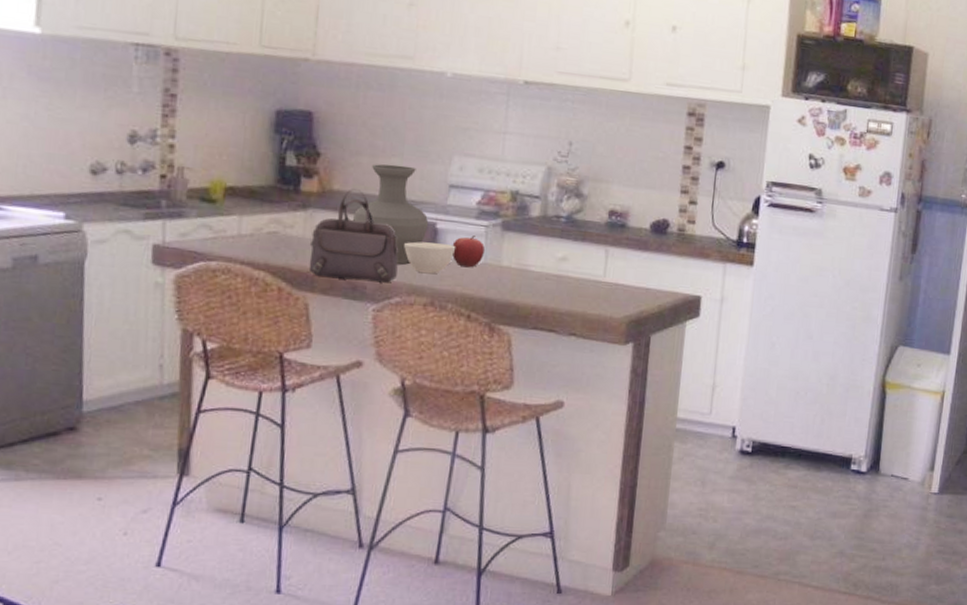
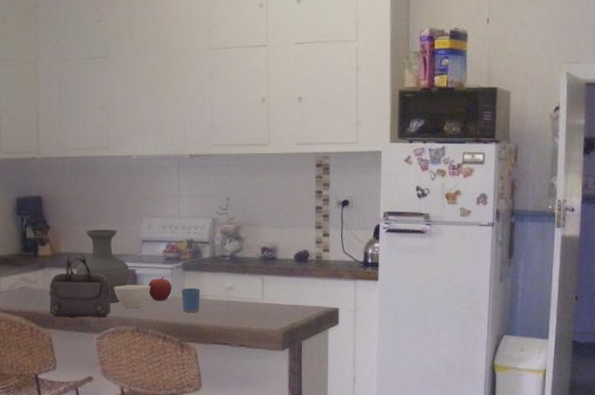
mug: none [496,253,523,286] -> present [181,288,200,312]

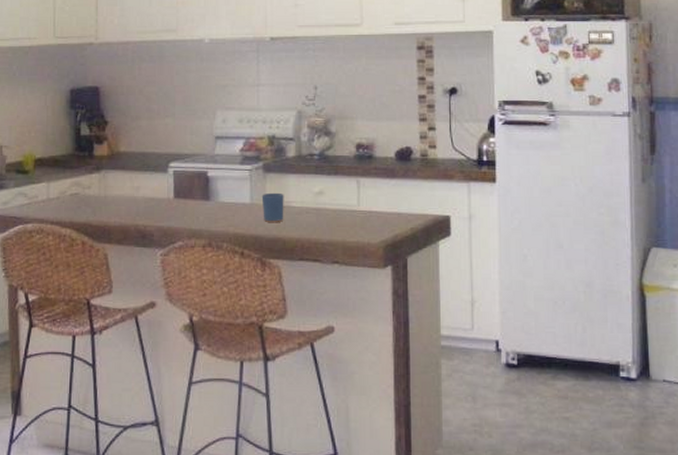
handbag: present [48,250,111,318] -> none [104,149,178,229]
vase: present [77,229,130,304] -> none [138,124,201,213]
bowl: present [114,285,151,308] -> none [182,190,226,218]
fruit: present [148,277,172,301] -> none [222,180,251,209]

